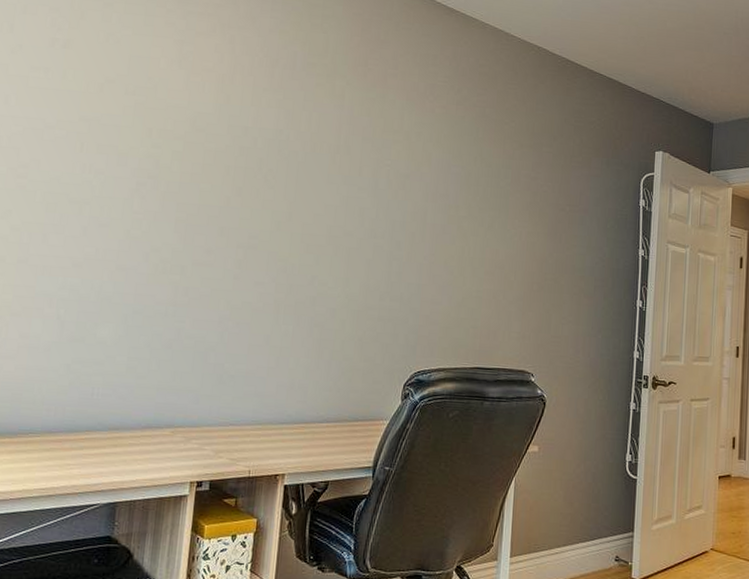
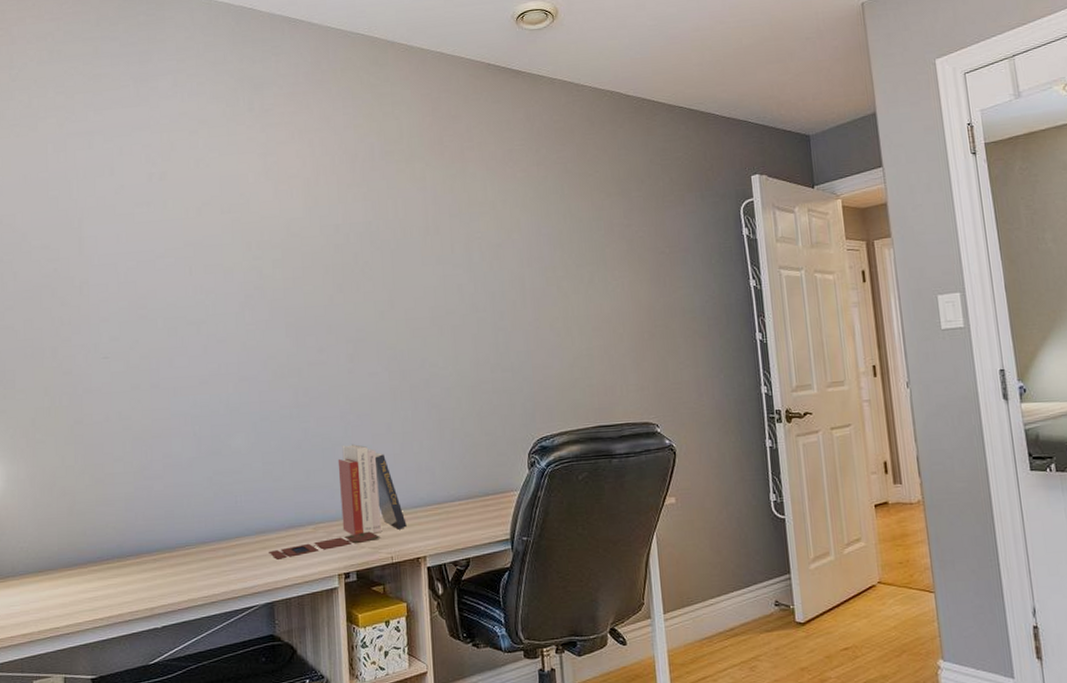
papers: none [119,442,242,459] -> present [269,531,382,559]
books: none [202,351,270,445] -> present [337,444,407,535]

